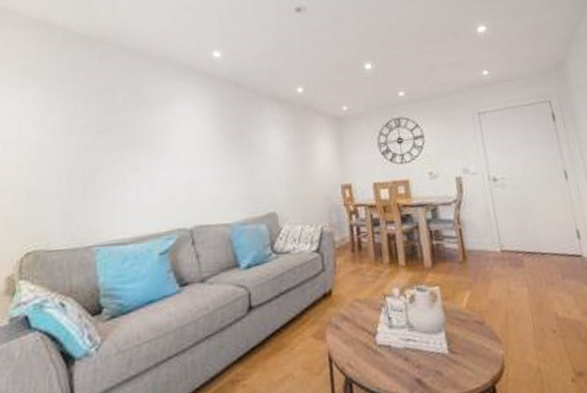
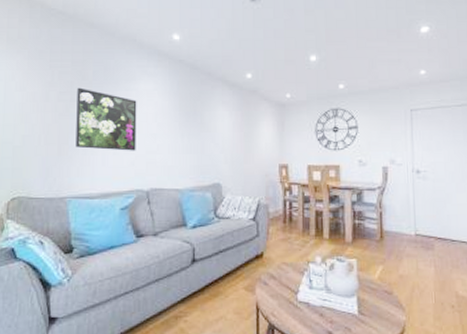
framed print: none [104,117,176,186] -> present [75,87,137,151]

